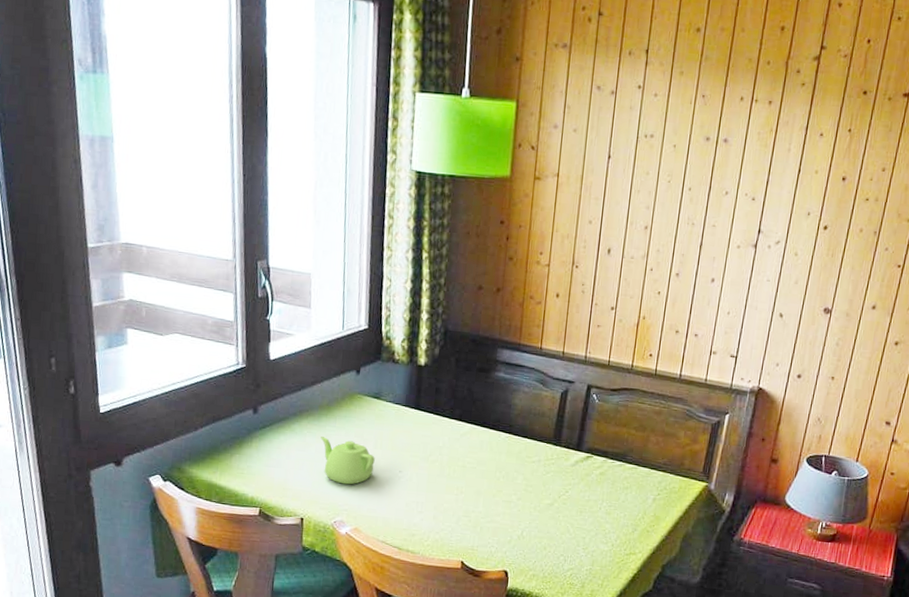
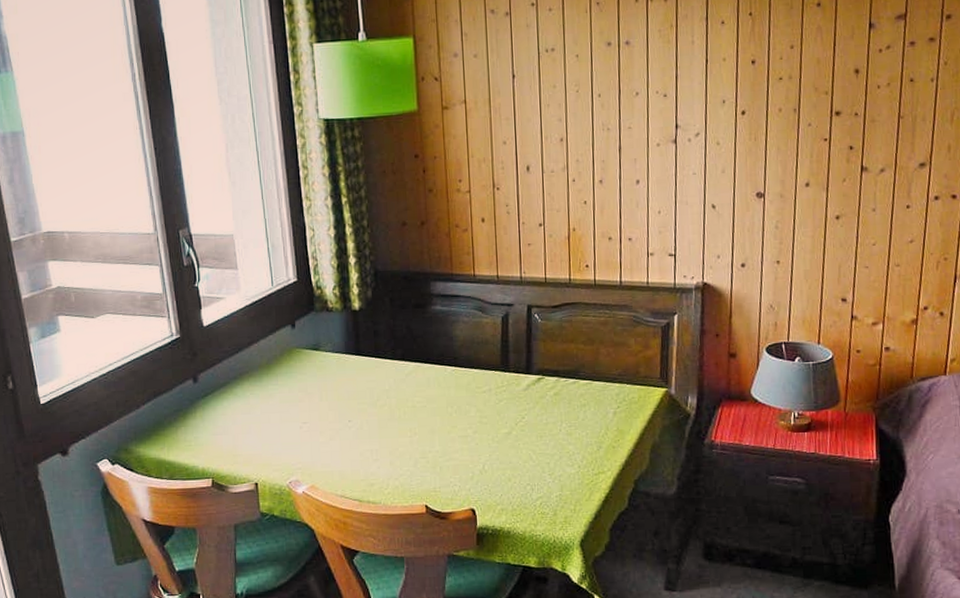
teapot: present [321,437,375,485] -> none [264,396,323,442]

